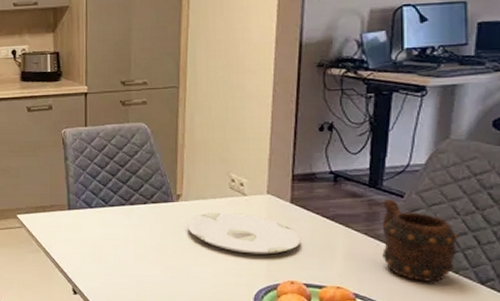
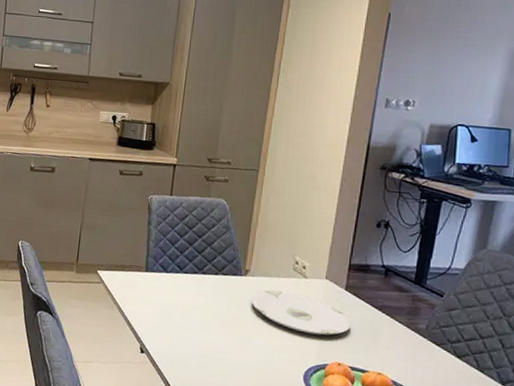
mug: present [382,199,458,282] -> none [420,297,486,378]

